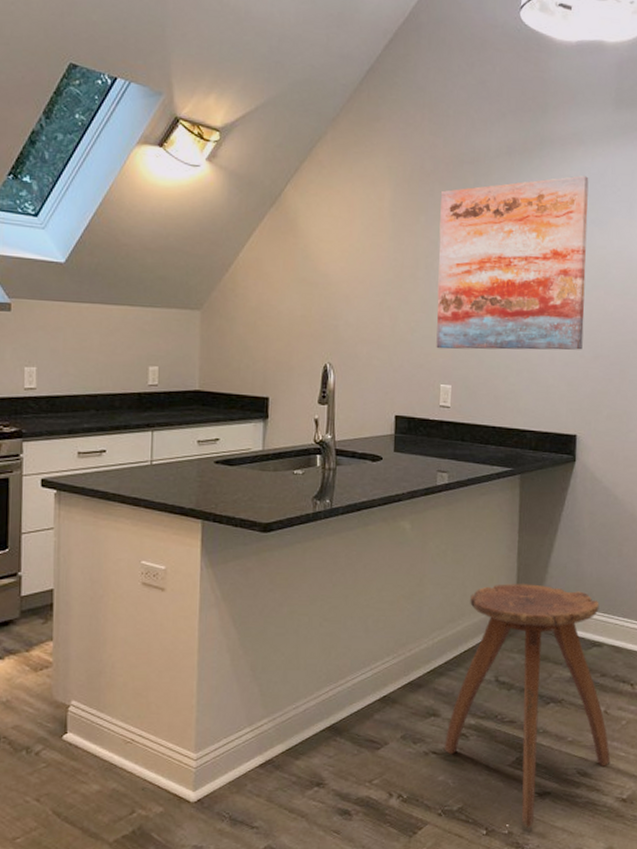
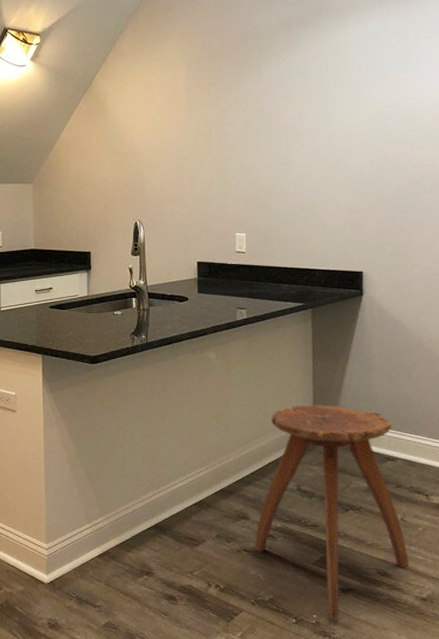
wall art: present [436,175,589,350] -> none [228,39,365,203]

